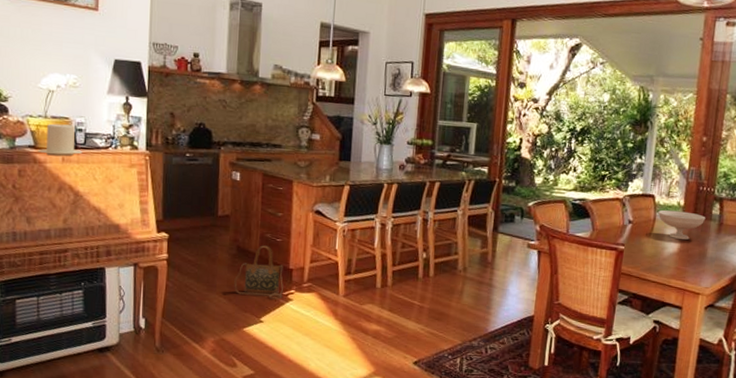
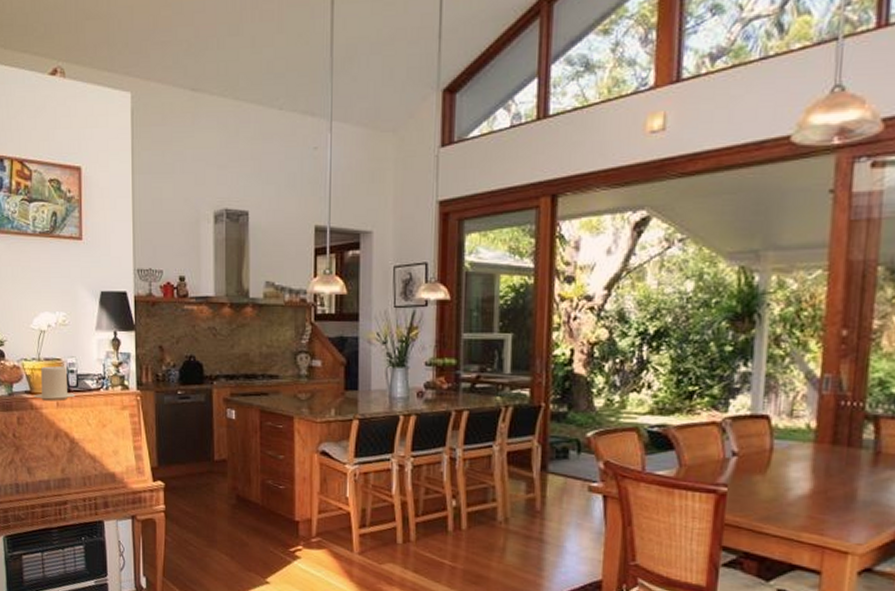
handbag: present [234,245,283,300] -> none [236,493,289,557]
bowl: present [658,209,706,240] -> none [776,435,853,478]

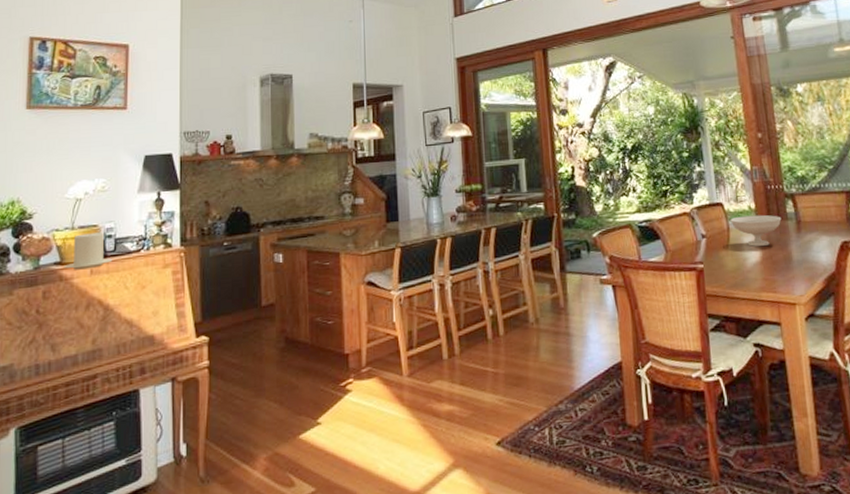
bowl: none [776,435,853,478] -> present [730,215,782,247]

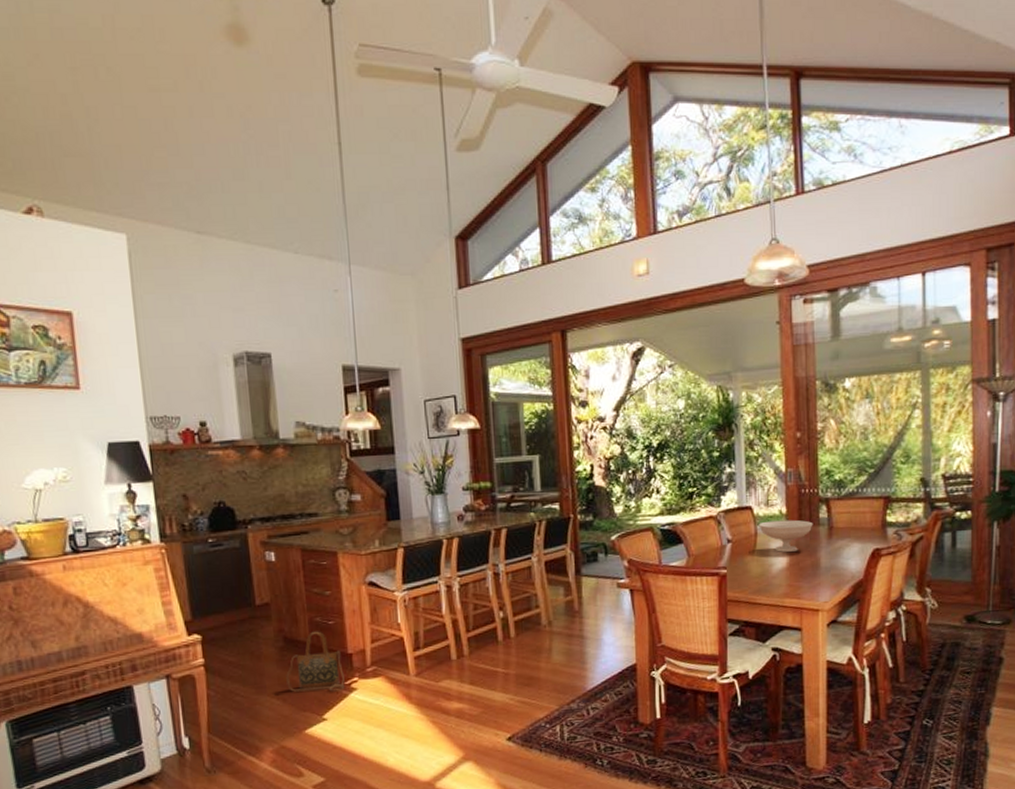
candle: present [64,232,113,270] -> none [32,526,87,566]
handbag: none [285,331,340,396] -> present [286,631,345,693]

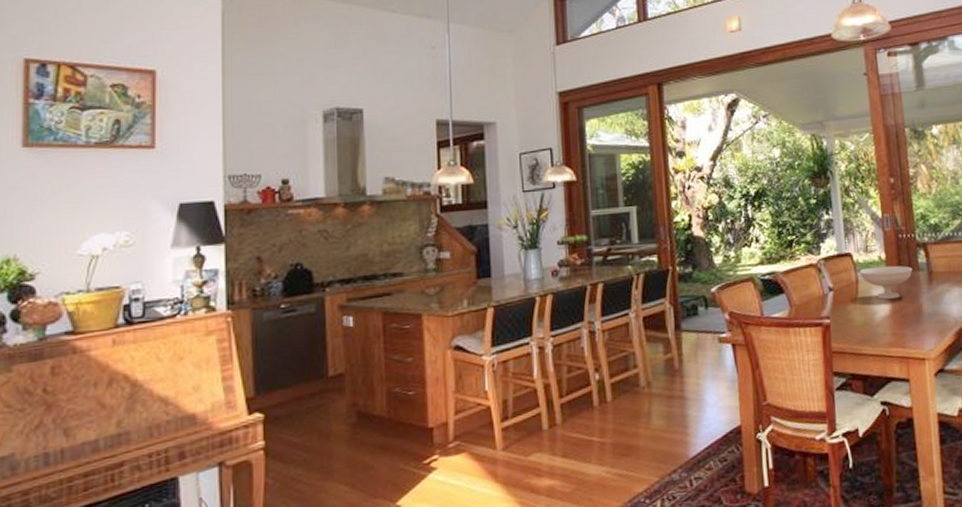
handbag: present [286,631,345,693] -> none [357,403,423,477]

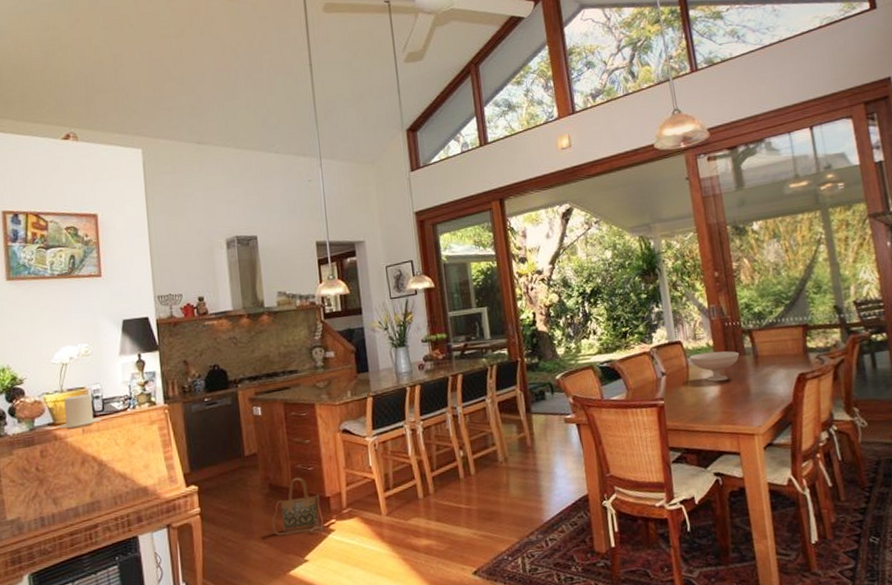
candle: none [77,295,141,341] -> present [57,394,102,430]
handbag: none [357,403,423,477] -> present [271,477,324,537]

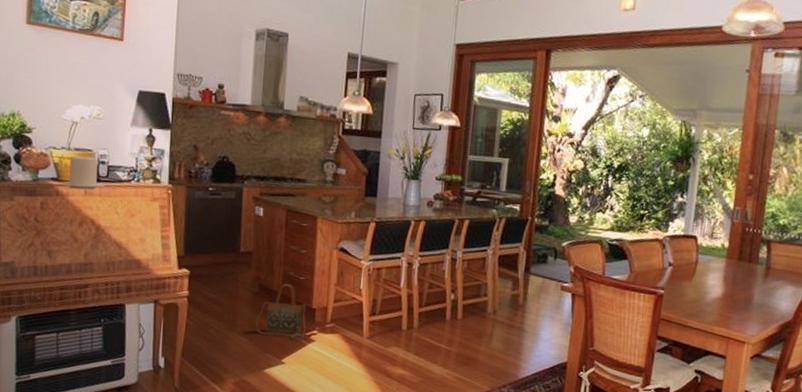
bowl: present [689,351,740,382] -> none [700,252,752,285]

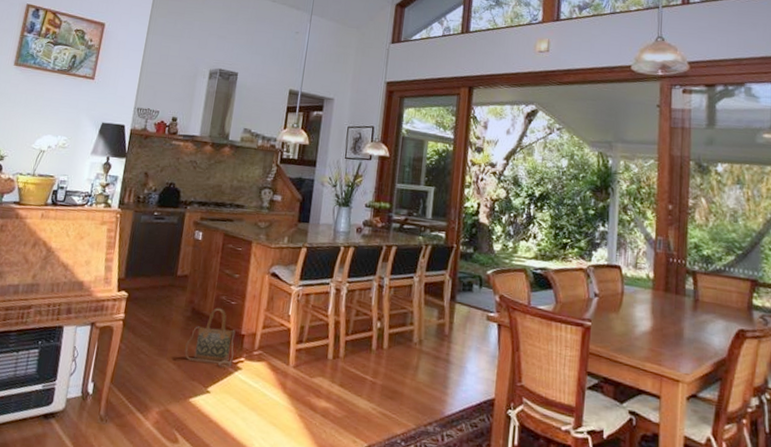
candle: present [60,155,105,190] -> none [21,181,61,214]

